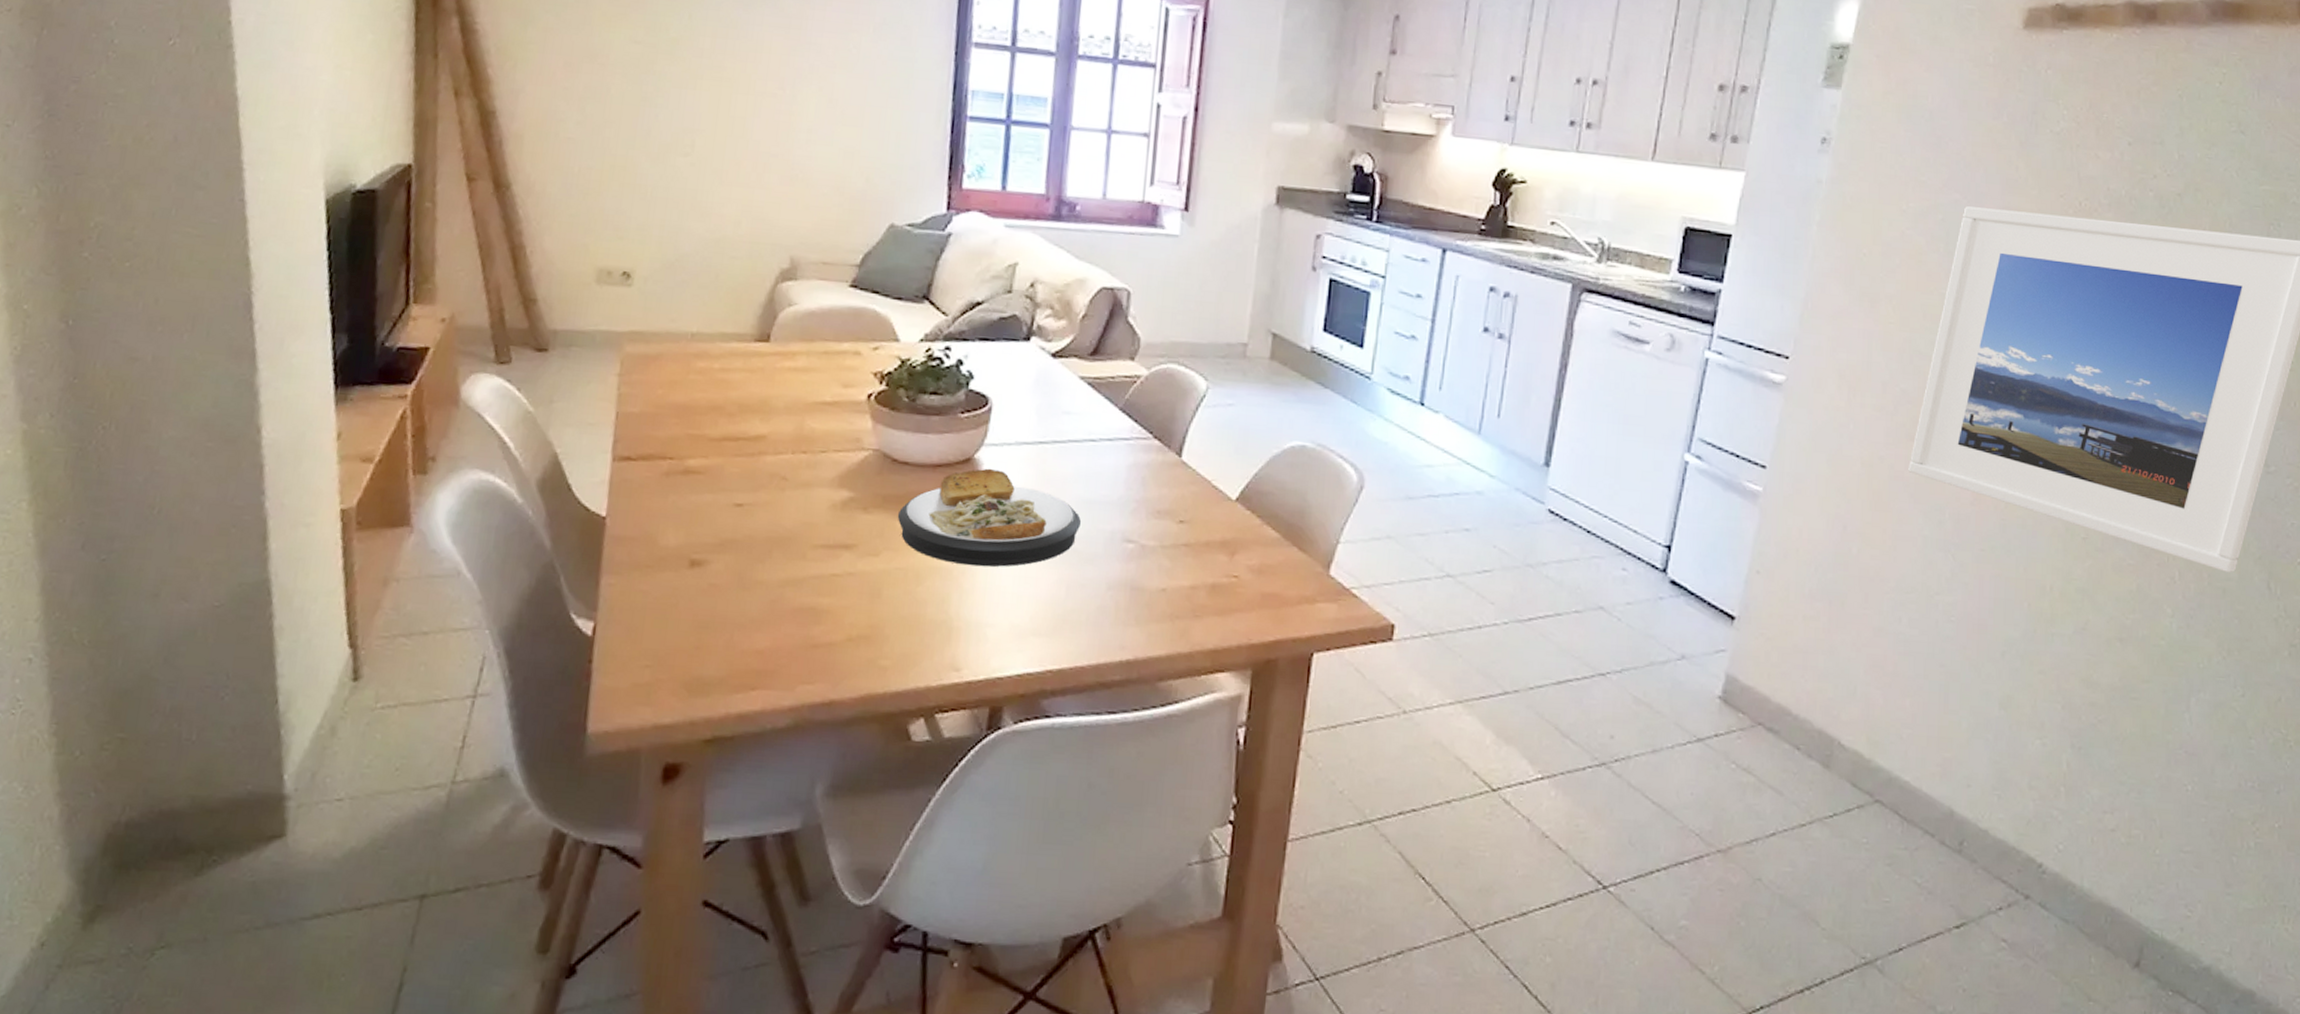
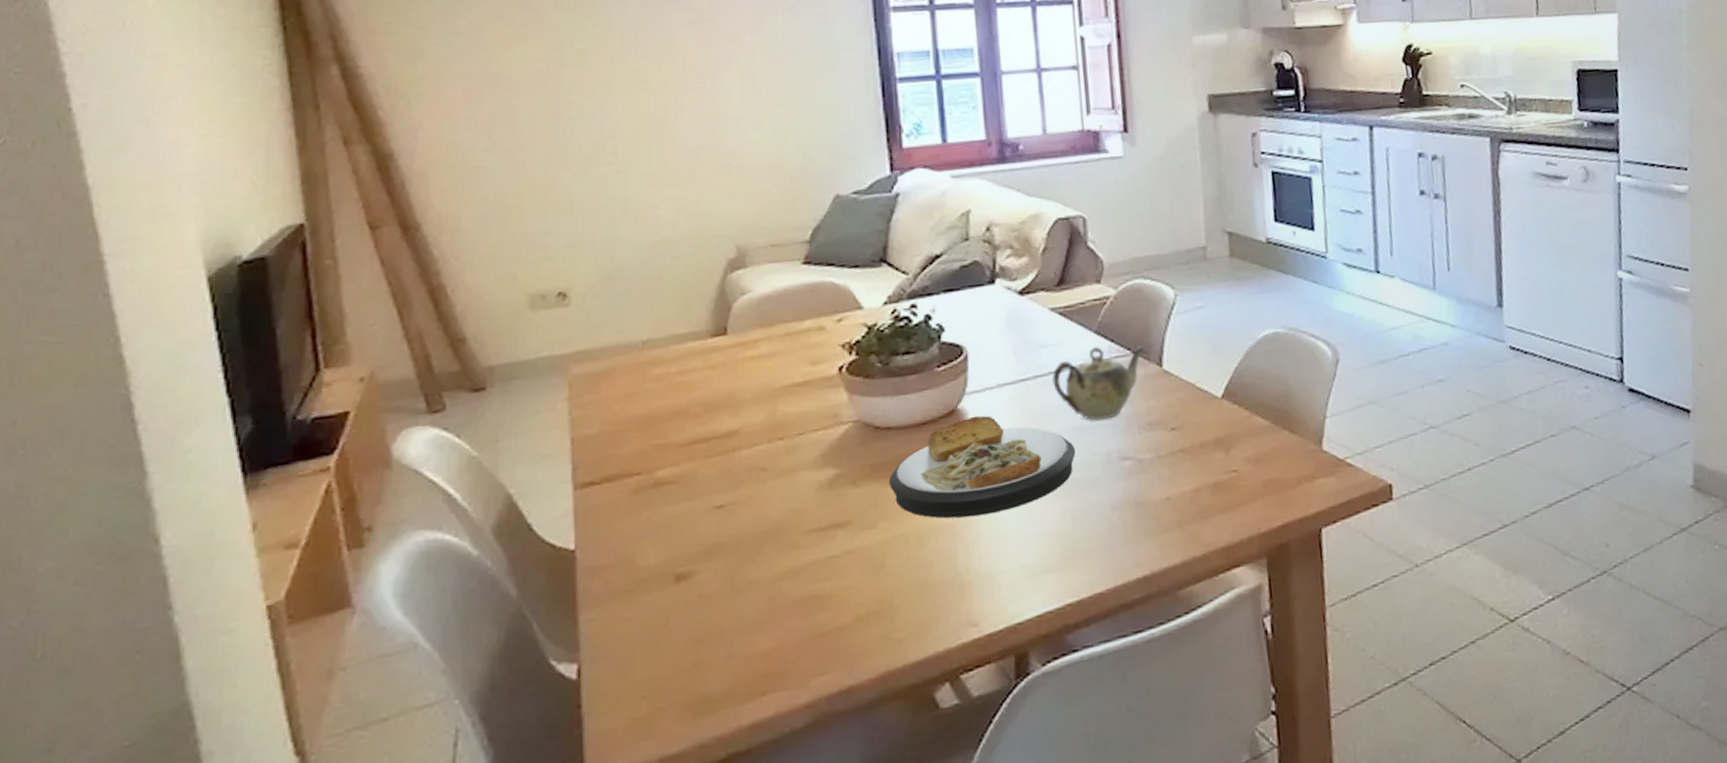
teapot: none [1070,423,1170,499] -> present [1052,346,1149,421]

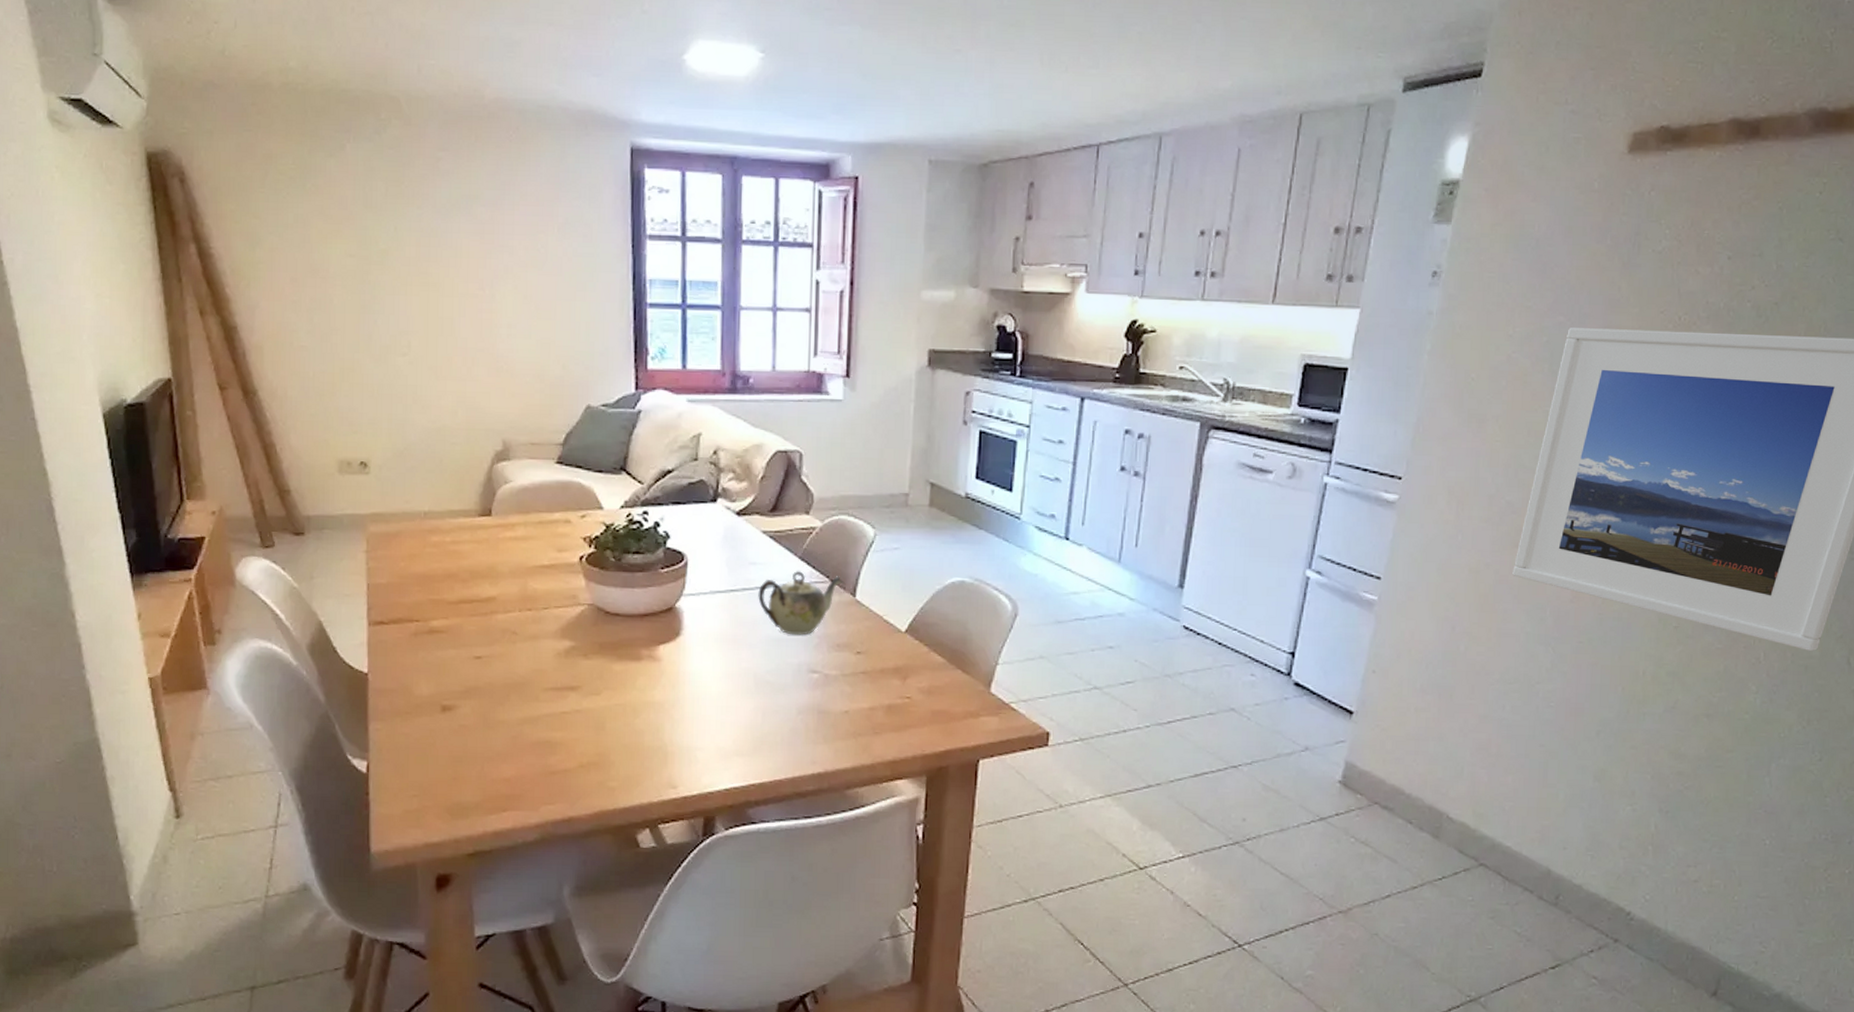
plate: present [888,415,1075,519] -> none [613,615,771,700]

